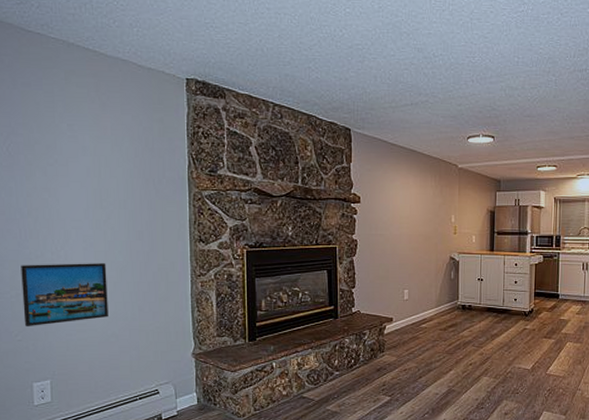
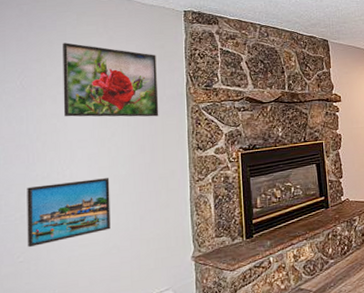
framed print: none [51,106,158,201] -> present [63,42,159,117]

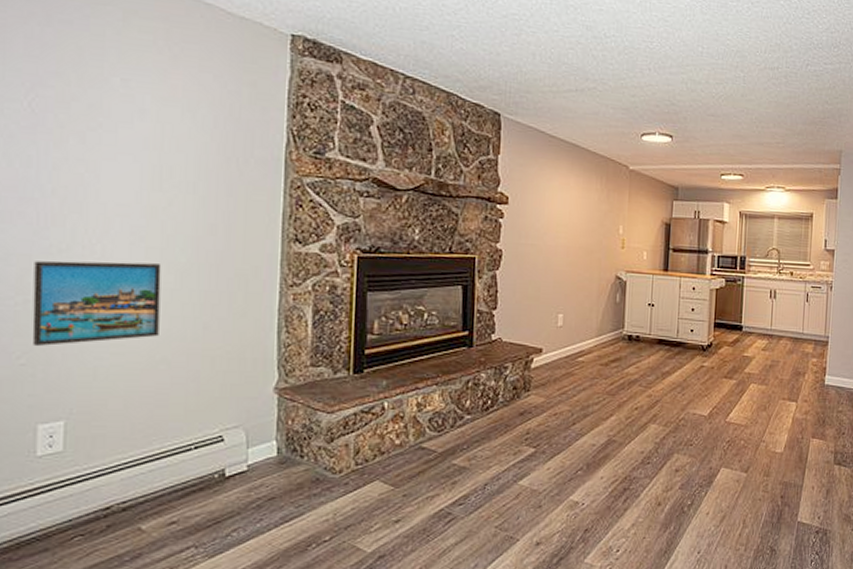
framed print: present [63,42,159,117] -> none [95,53,244,187]

